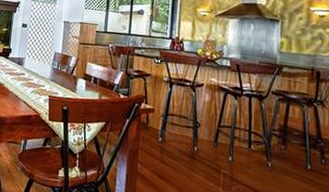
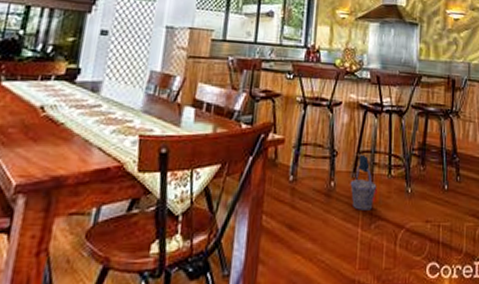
bucket: none [212,128,239,175] -> present [350,154,378,210]

